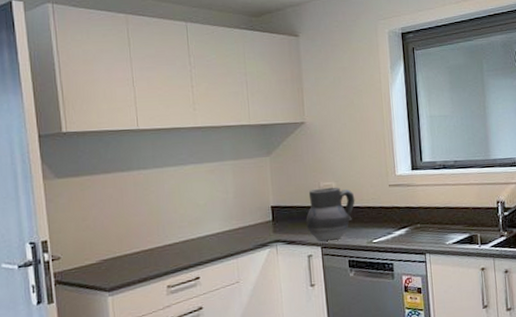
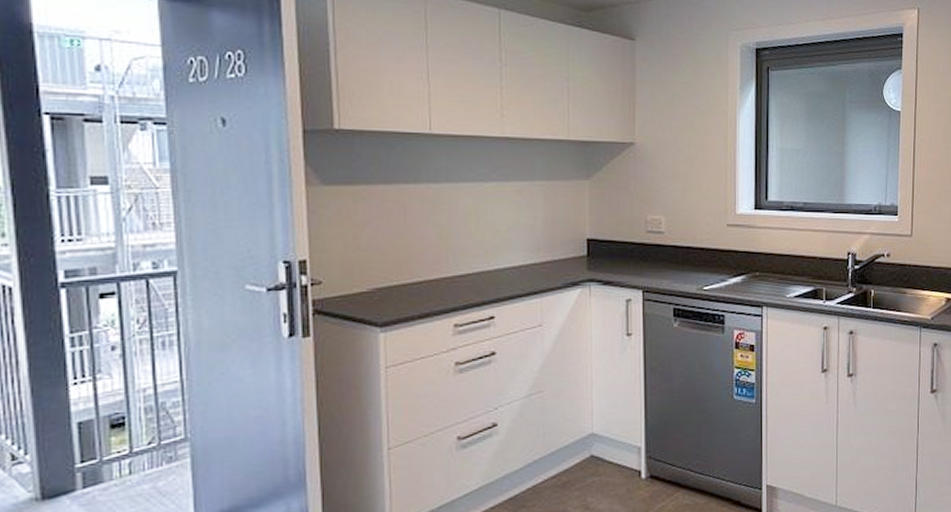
ceramic jug: present [306,187,355,241] -> none [627,222,687,284]

